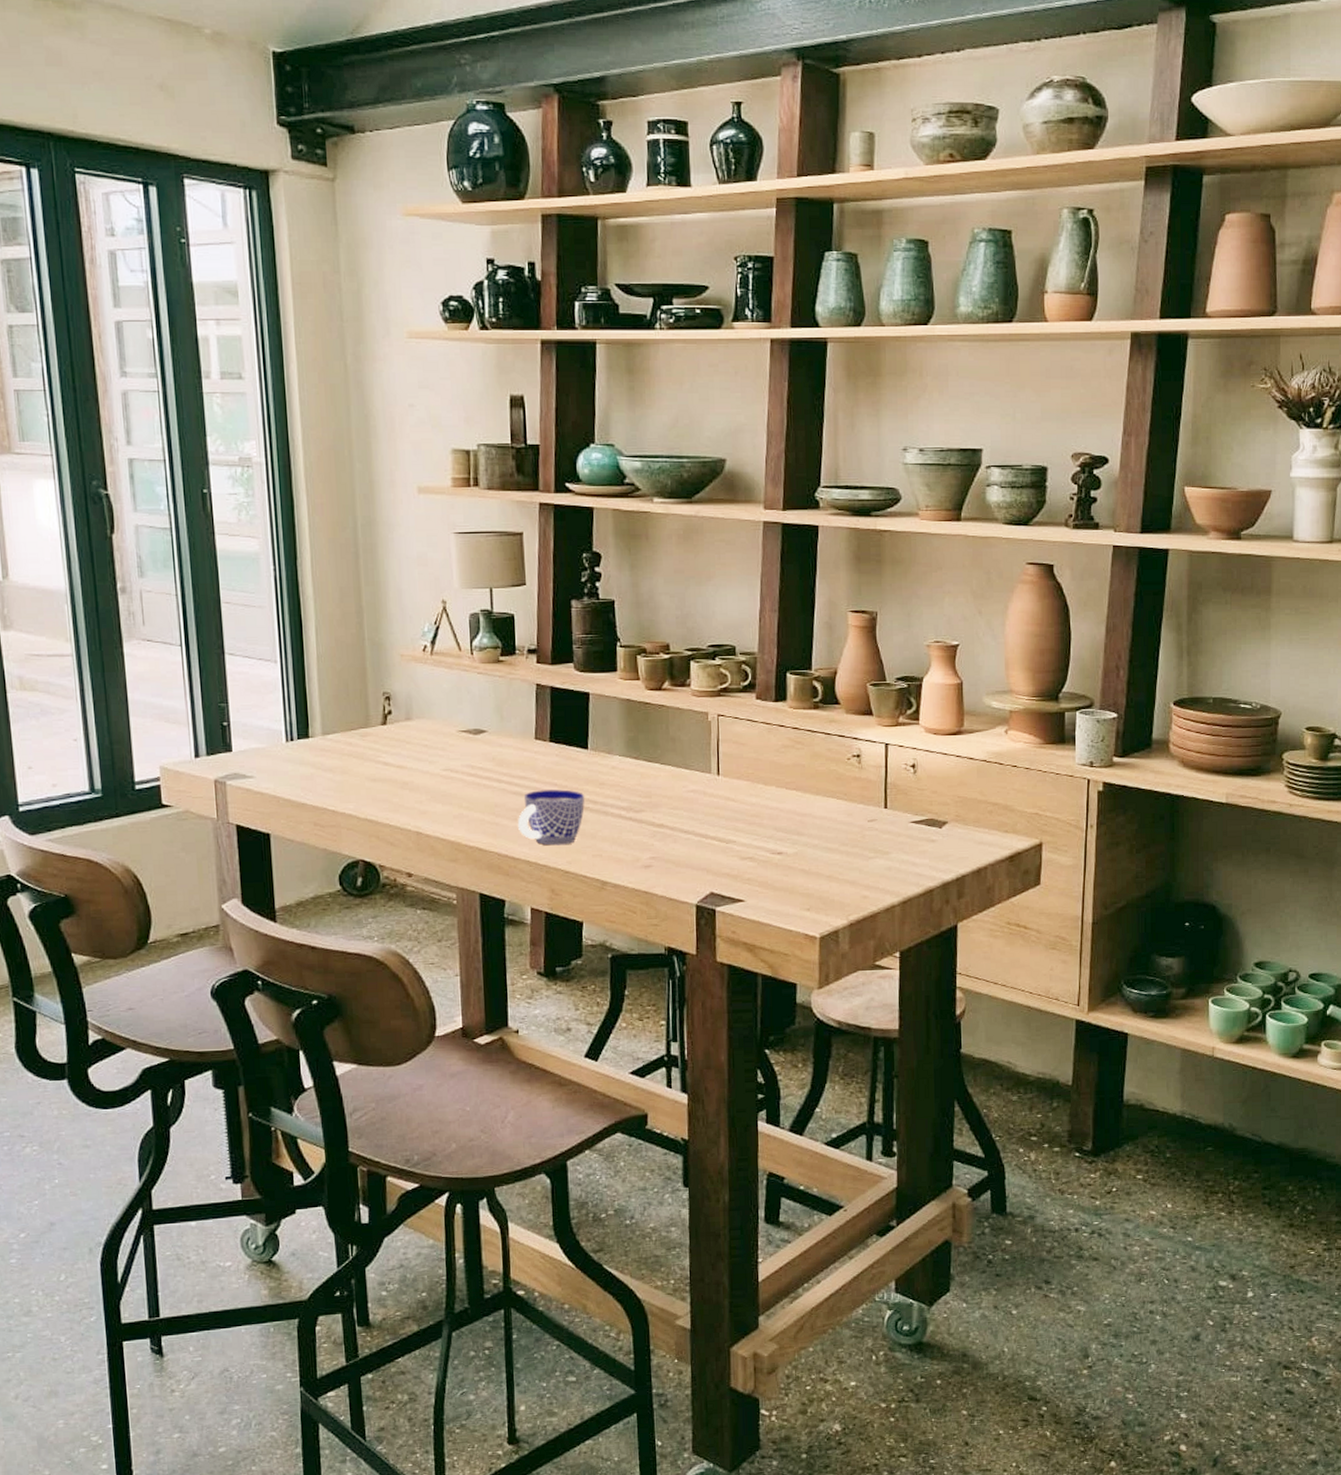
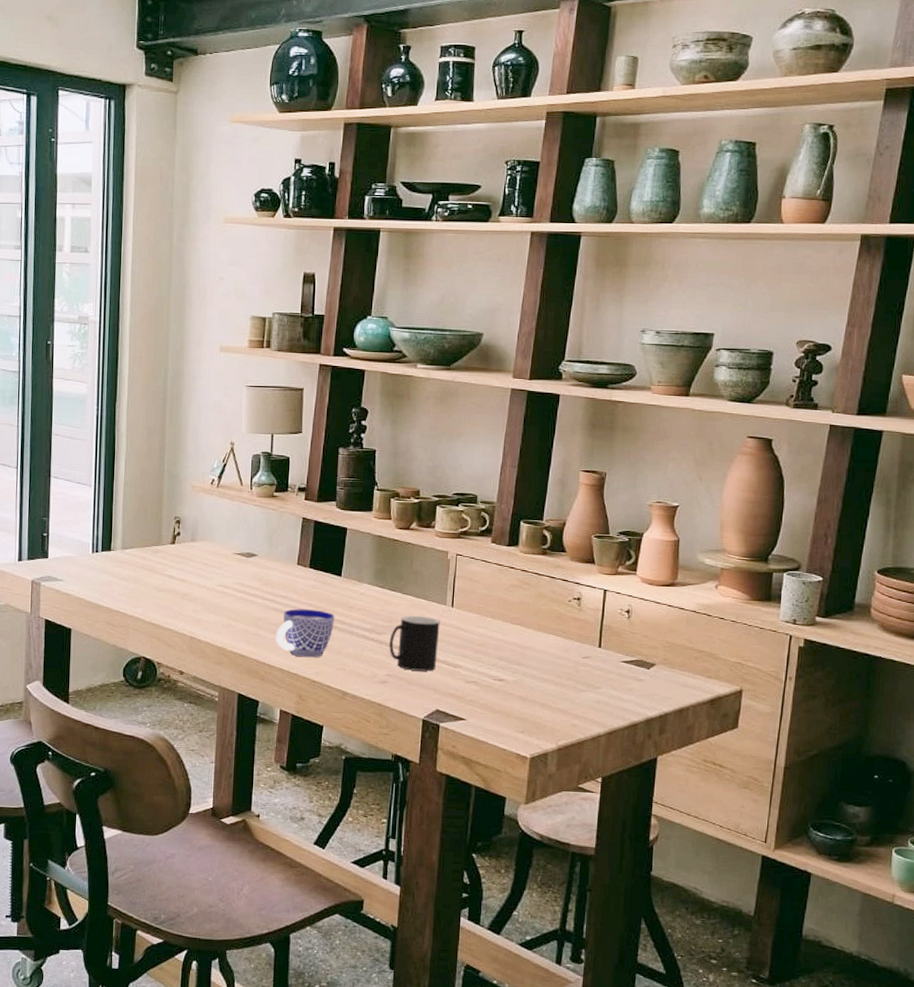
cup: none [650,787,707,851] -> present [389,615,440,671]

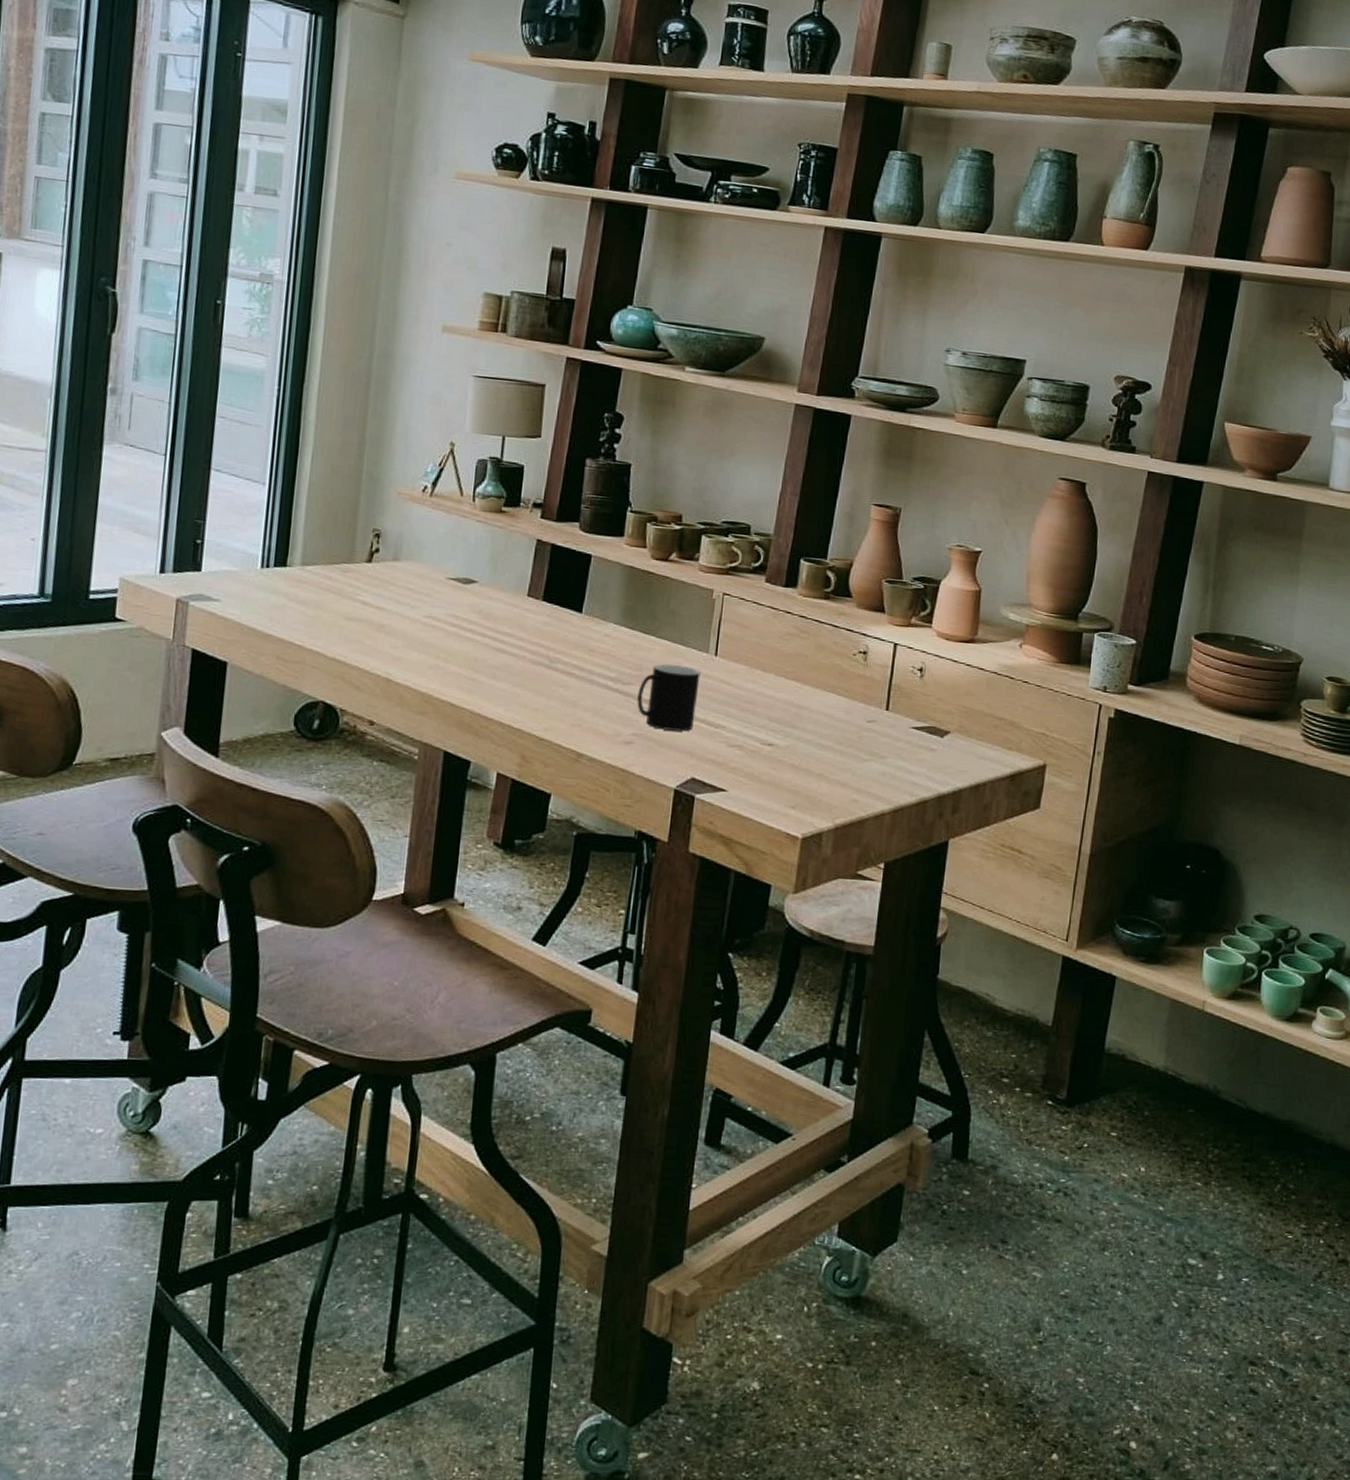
cup: present [276,609,334,658] -> none [496,649,571,710]

